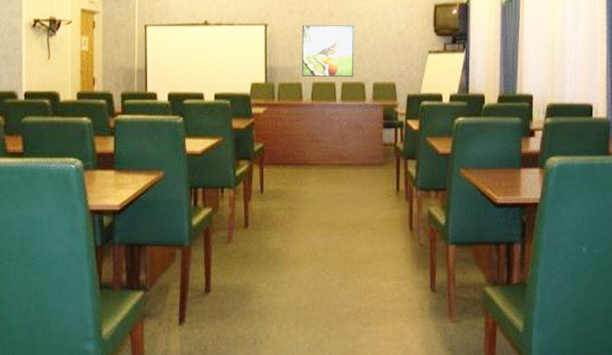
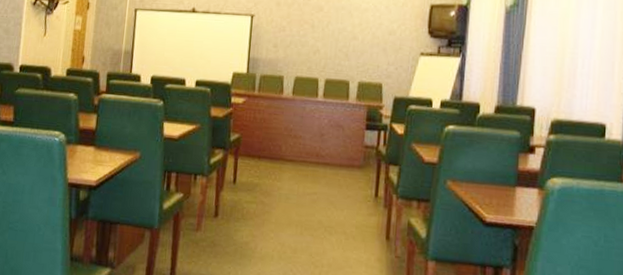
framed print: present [301,25,354,77] -> none [284,18,343,74]

